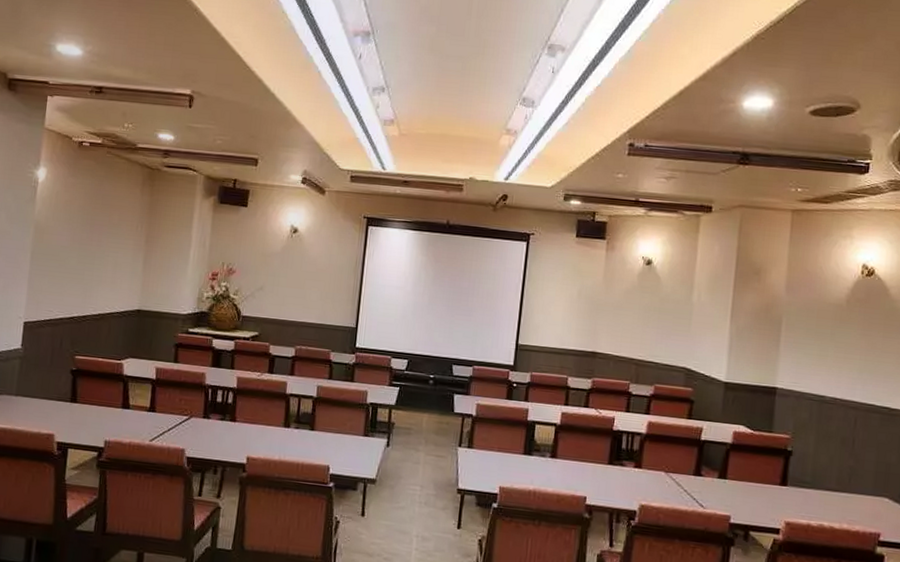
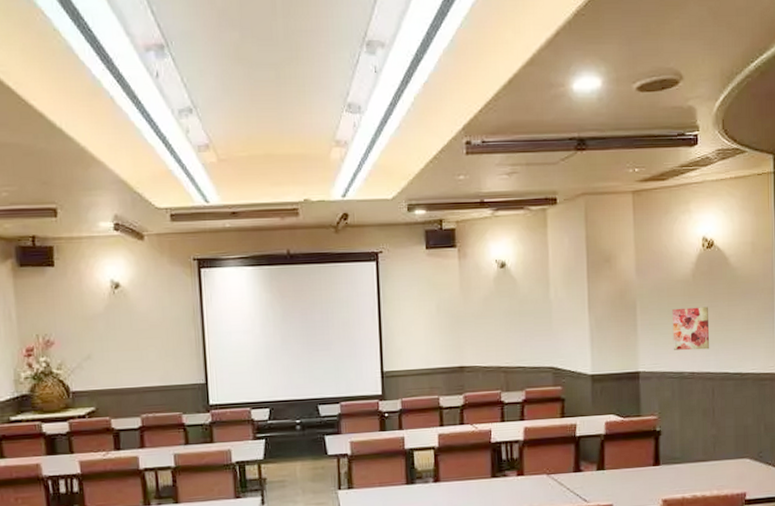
wall art: none [816,330,860,378] -> present [672,306,710,351]

